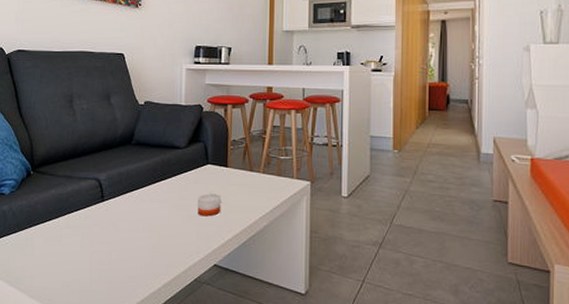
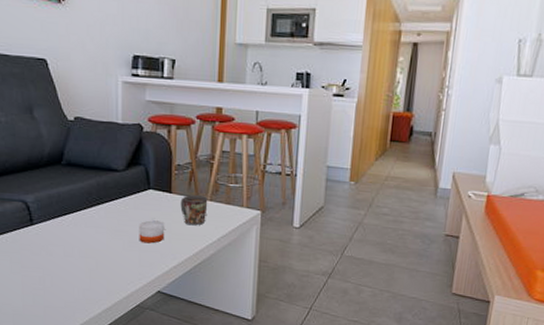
mug: none [235,168,261,198] -> present [180,195,208,226]

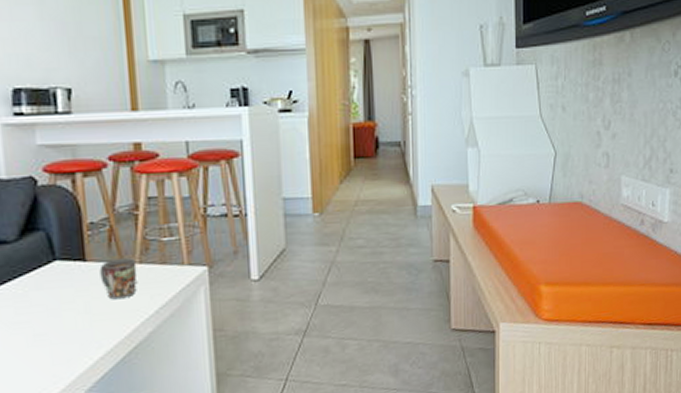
candle: present [139,220,165,244] -> none [45,300,84,334]

